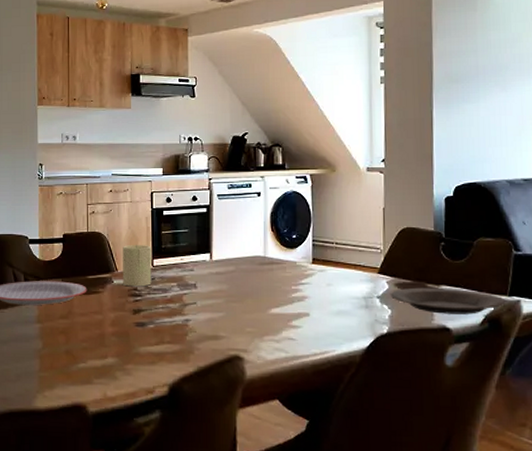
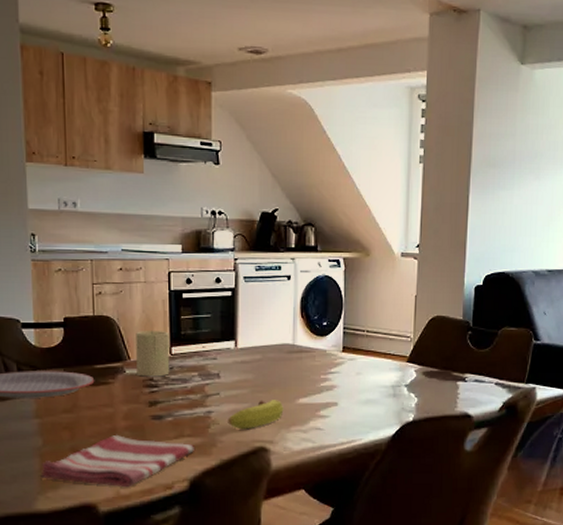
dish towel: none [40,340,175,390] -> present [40,435,196,488]
fruit: none [204,309,257,338] -> present [228,400,284,430]
plate: present [390,287,506,314] -> none [417,376,523,401]

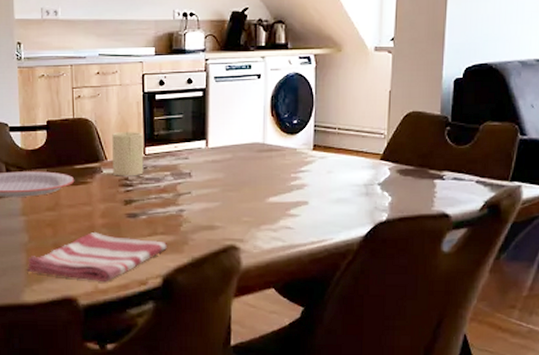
fruit: present [228,400,284,430] -> none [199,198,254,228]

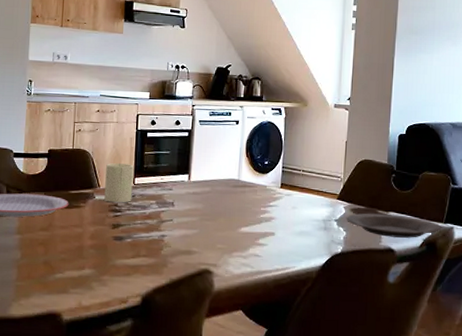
dish towel: present [27,232,168,283] -> none [16,252,149,300]
plate: none [391,174,507,200] -> present [346,213,442,238]

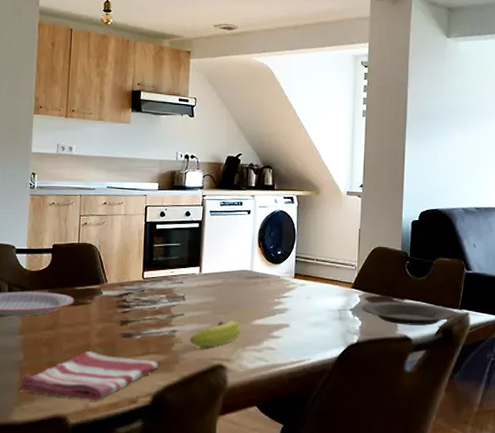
dish towel: none [16,252,149,300] -> present [19,351,160,401]
candle: present [104,163,135,203] -> none [112,257,144,298]
fruit: none [178,227,227,253] -> present [190,321,241,348]

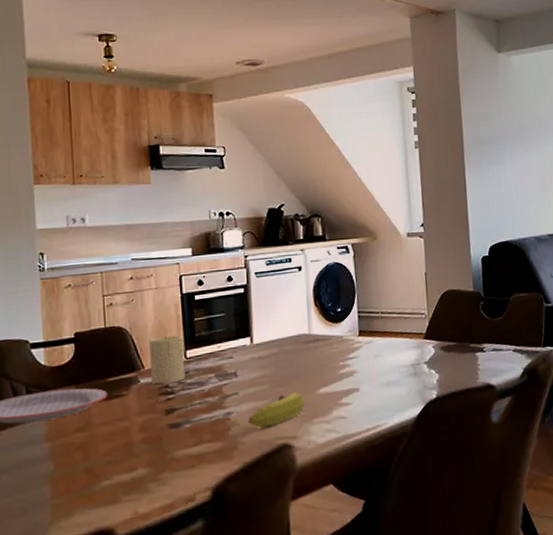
dish towel: present [19,351,160,401] -> none [52,449,217,508]
candle: none [112,257,144,298] -> present [149,335,186,385]
plate: present [361,301,457,325] -> none [436,345,541,372]

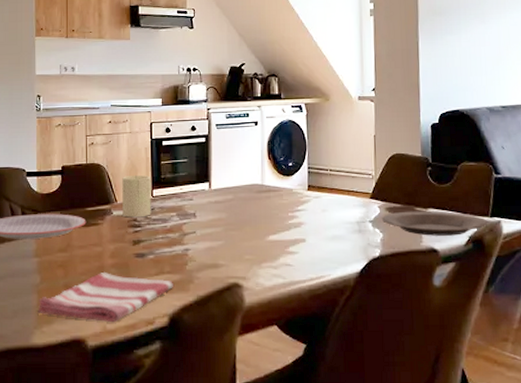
dish towel: none [52,449,217,508] -> present [38,273,175,323]
fruit: present [248,392,305,428] -> none [203,237,255,266]
plate: none [436,345,541,372] -> present [381,211,488,236]

